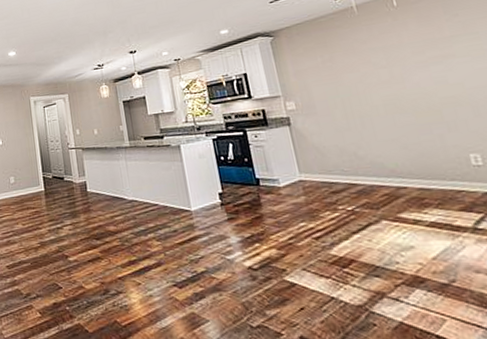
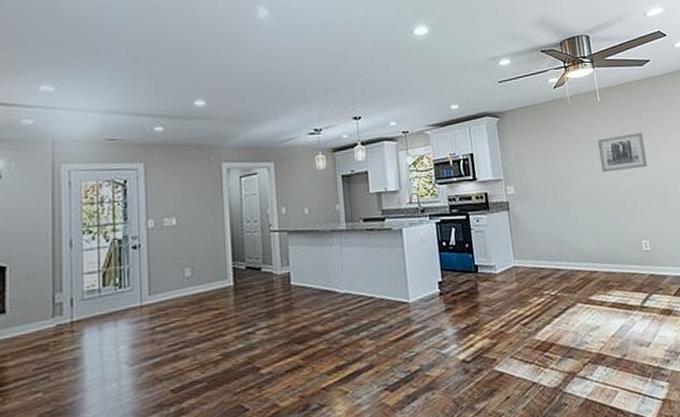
wall art: none [396,33,472,82] -> present [597,132,648,173]

